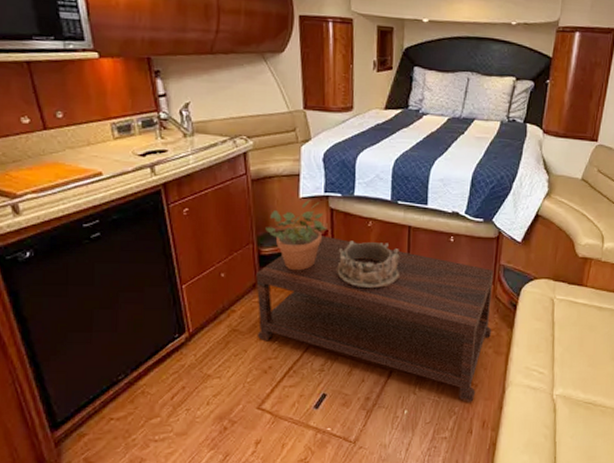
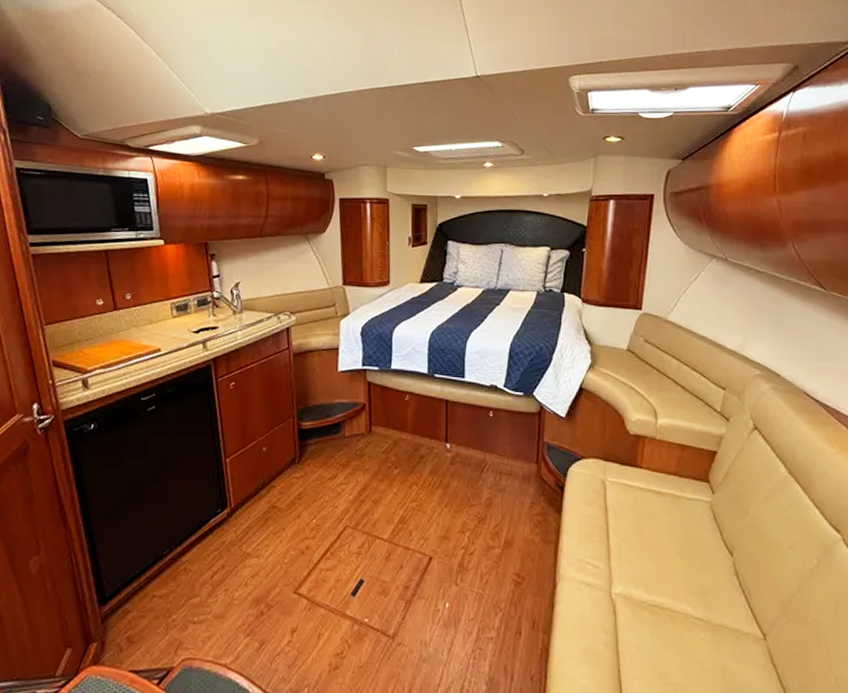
coffee table: present [256,236,494,402] -> none [295,410,538,597]
potted plant: present [265,200,328,271] -> none [305,374,365,446]
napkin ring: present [337,240,400,289] -> none [374,415,438,466]

